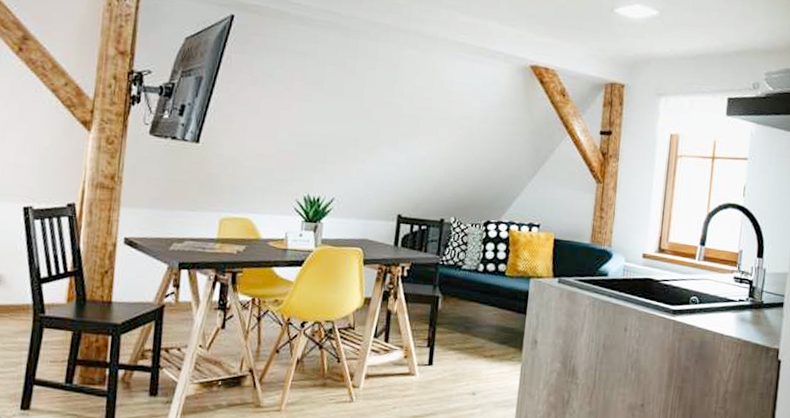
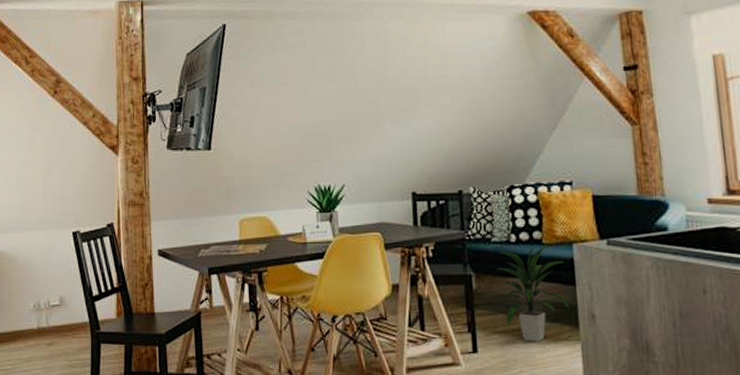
indoor plant: none [460,276,520,360] -> present [497,245,569,342]

